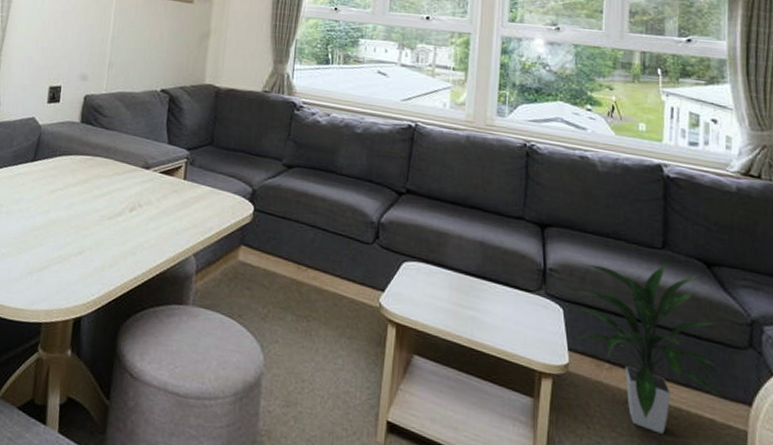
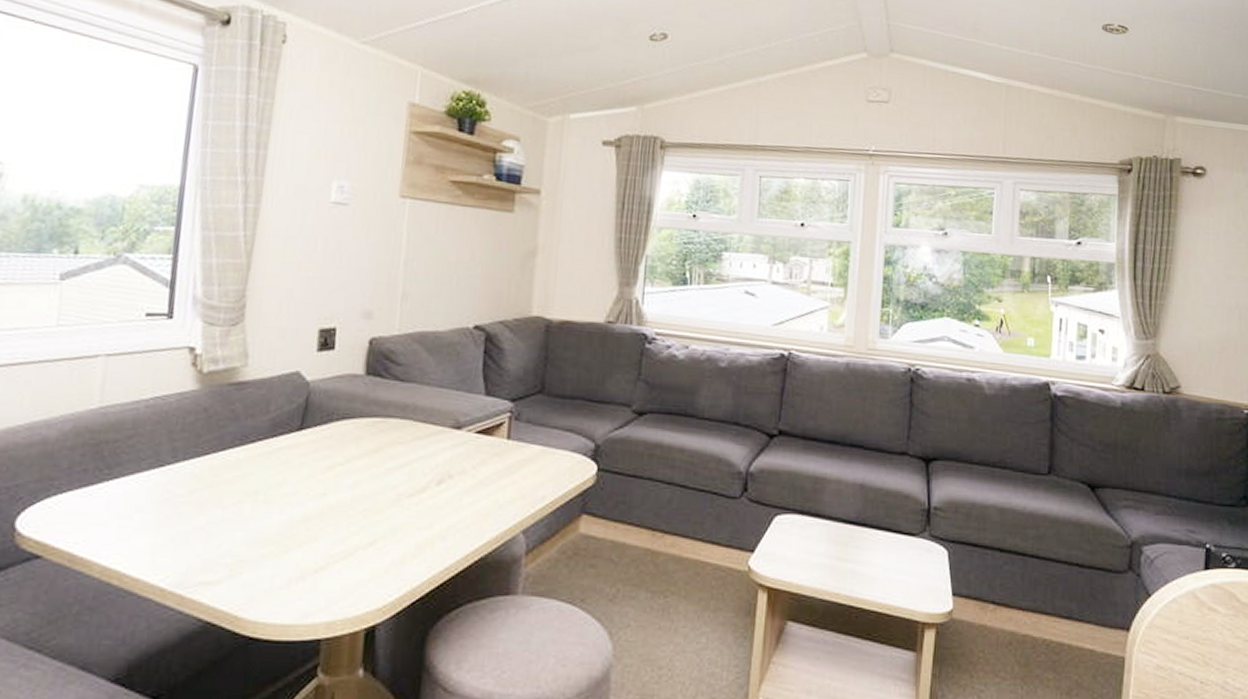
indoor plant: present [575,263,721,434] -> none [960,491,1101,672]

